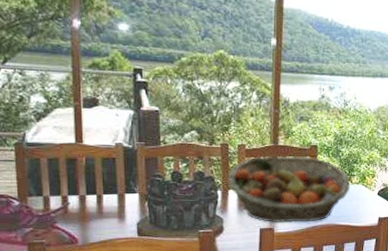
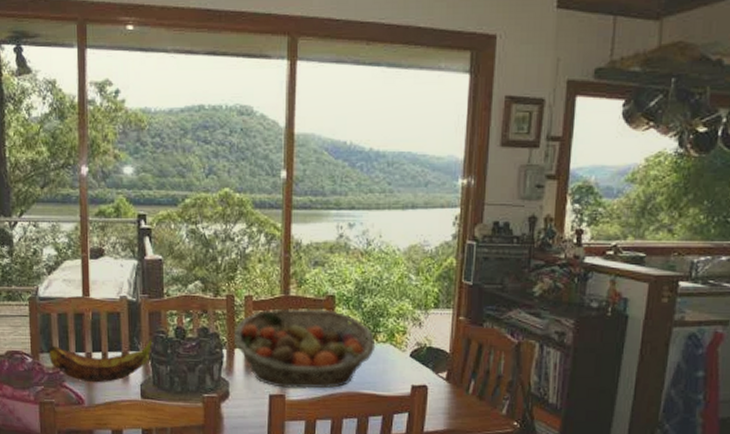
banana: none [38,172,158,223] -> present [49,328,162,383]

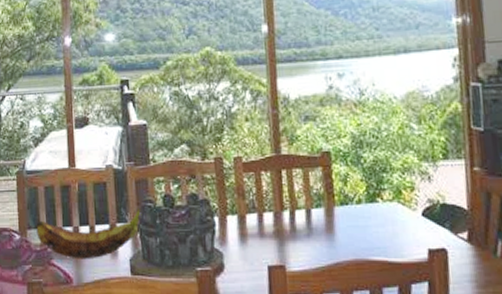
fruit basket: present [233,308,376,389] -> none [224,167,382,257]

